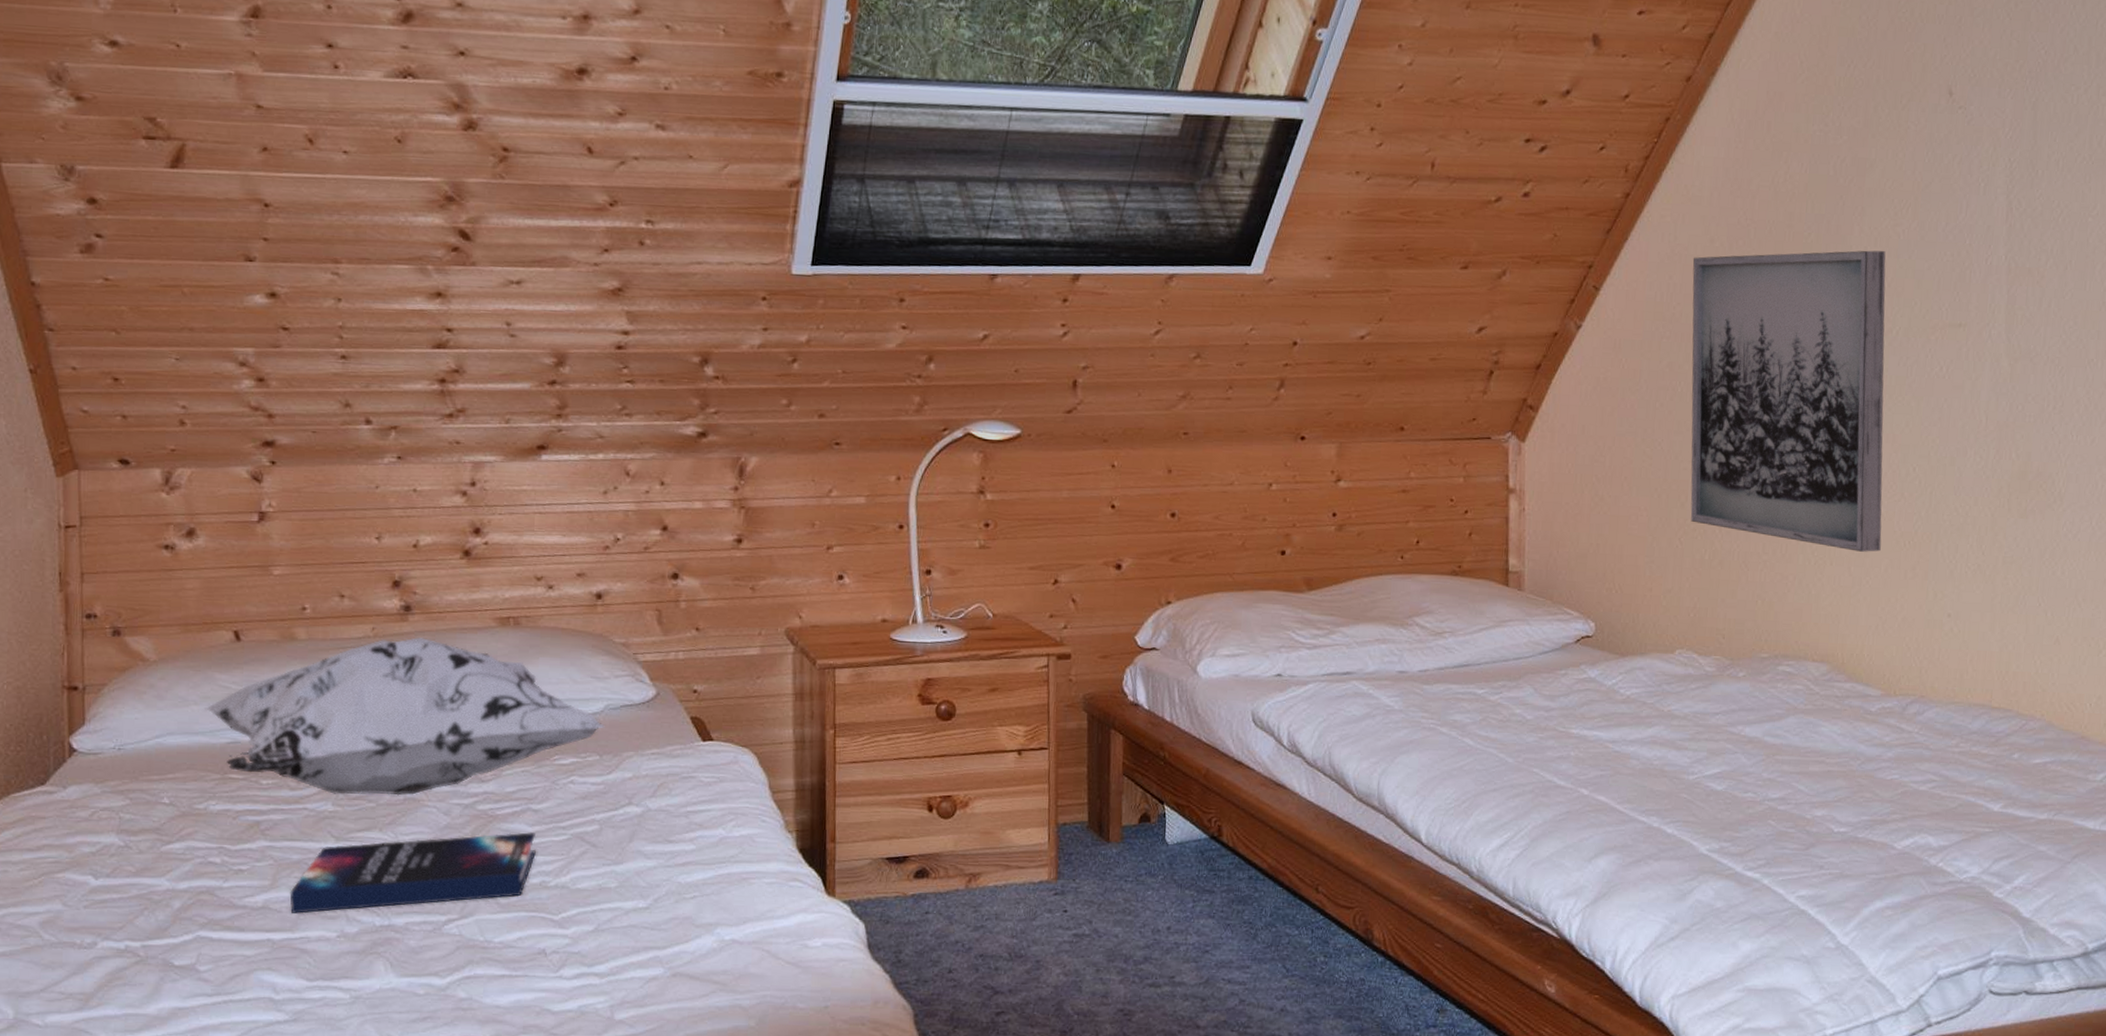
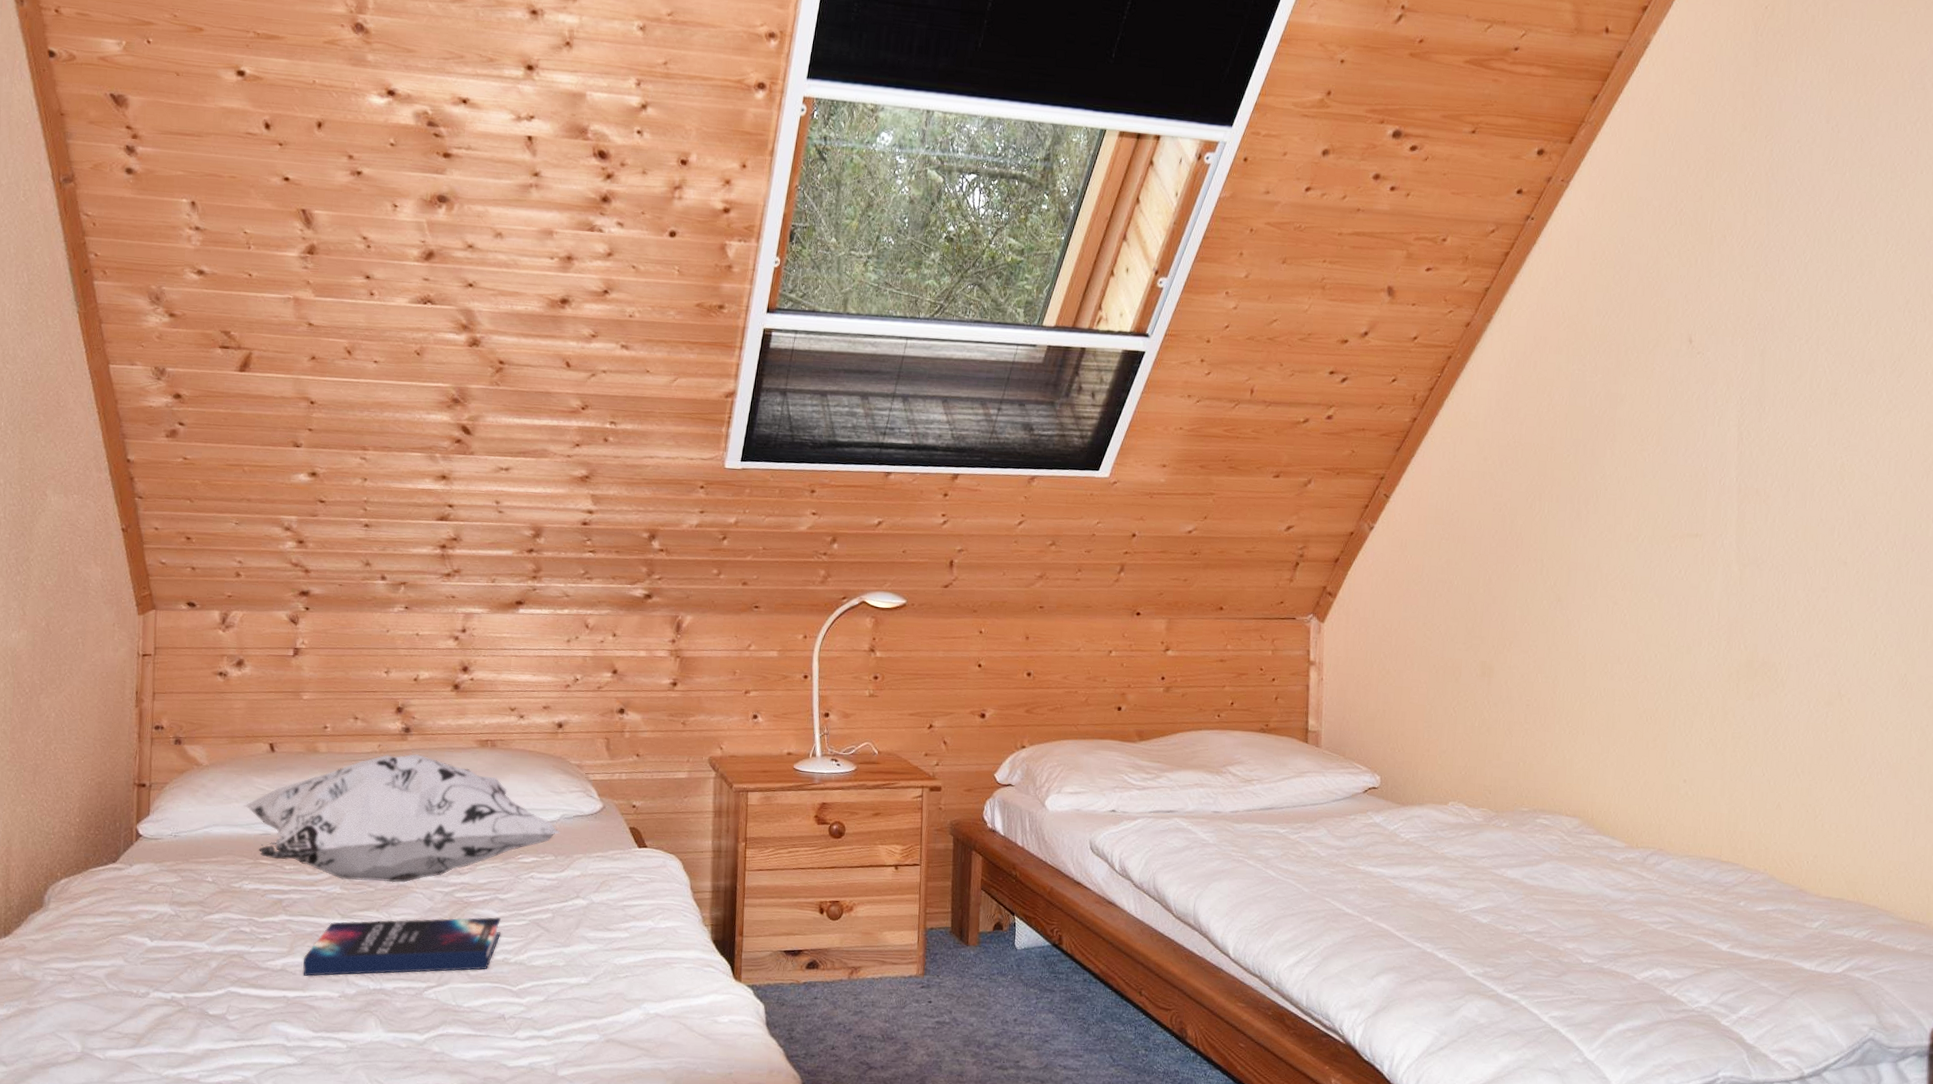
wall art: present [1690,250,1886,552] -> none [1463,470,1634,725]

